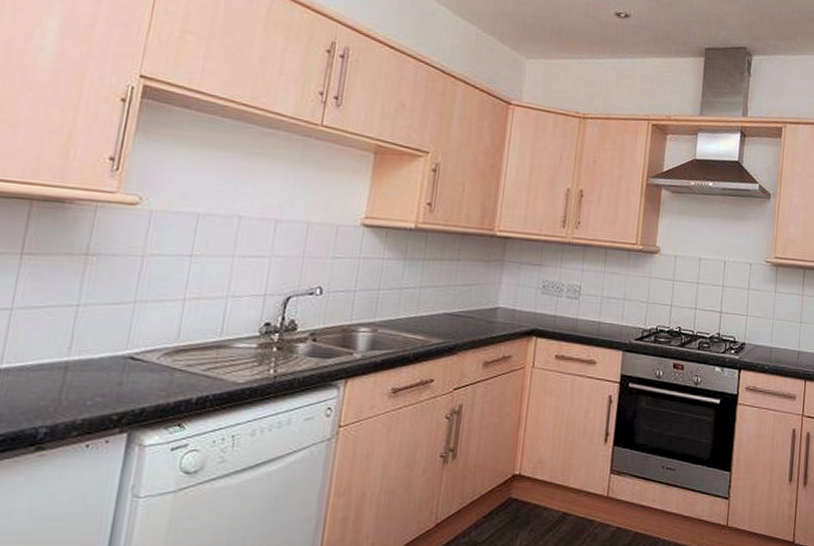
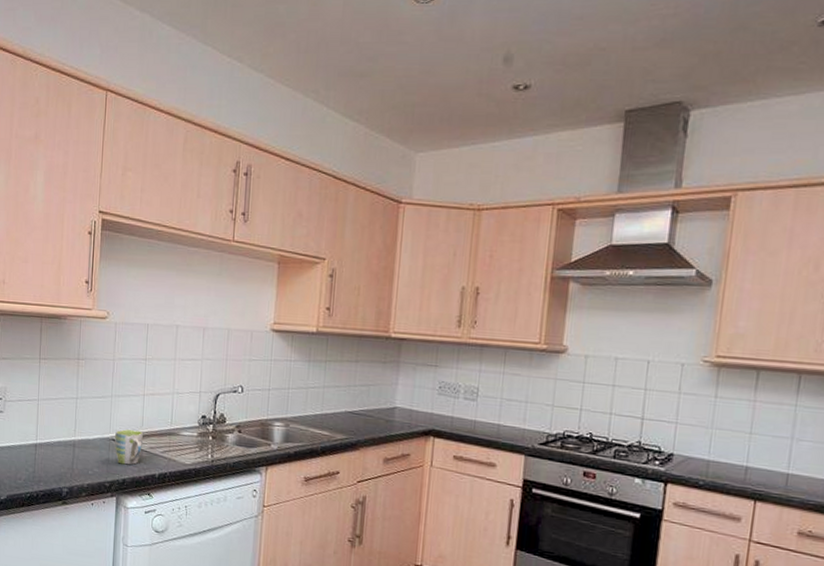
mug: none [132,344,178,390] -> present [115,429,143,465]

